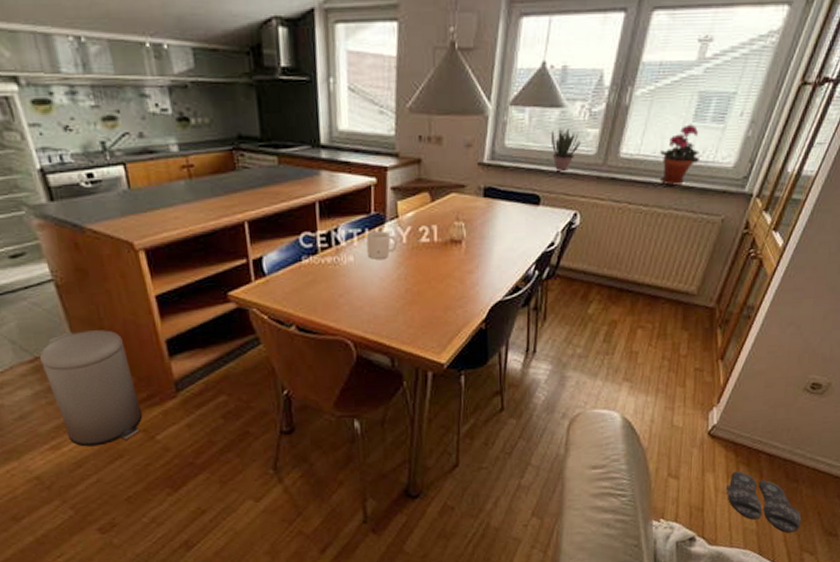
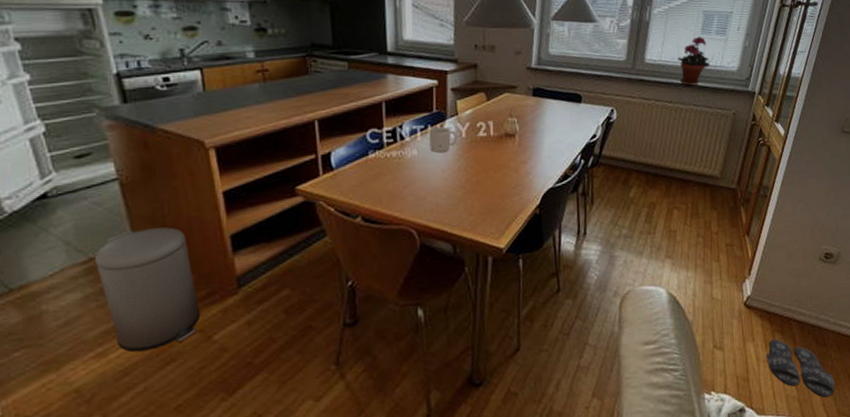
potted plant: present [550,127,582,172] -> none [587,38,613,75]

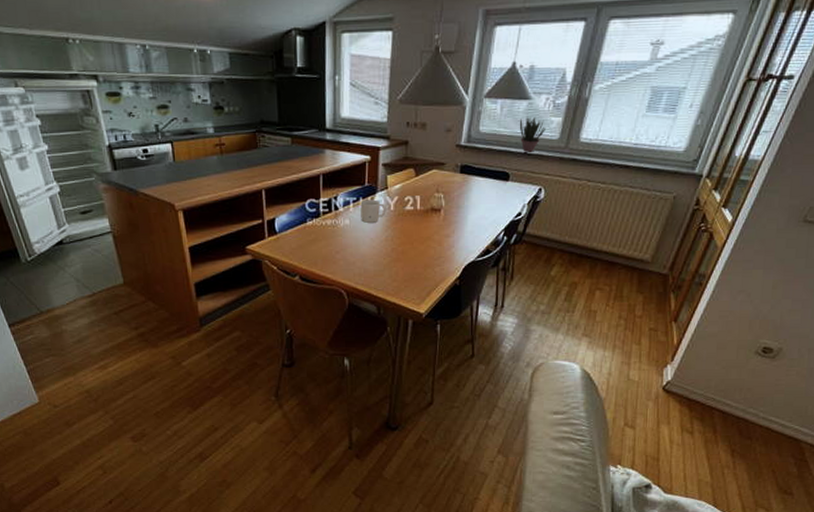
pedal bin: present [95,227,201,352] -> none [97,273,173,368]
potted plant: none [587,38,613,75] -> present [519,116,547,153]
potted plant: present [678,36,711,86] -> none [616,114,654,167]
slippers: present [766,339,835,398] -> none [681,425,756,488]

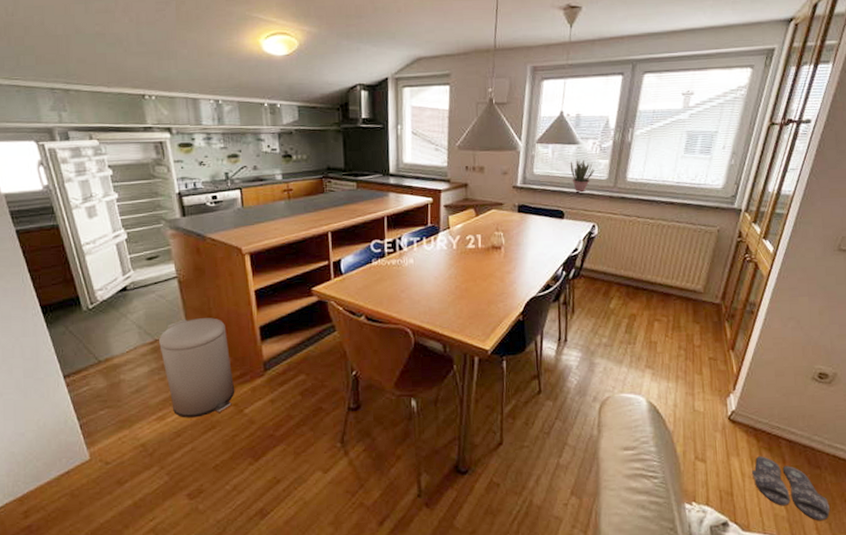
pedal bin: none [97,273,173,368] -> present [159,318,235,418]
mug: present [360,199,386,224] -> none [424,239,449,263]
slippers: none [681,425,756,488] -> present [752,456,830,521]

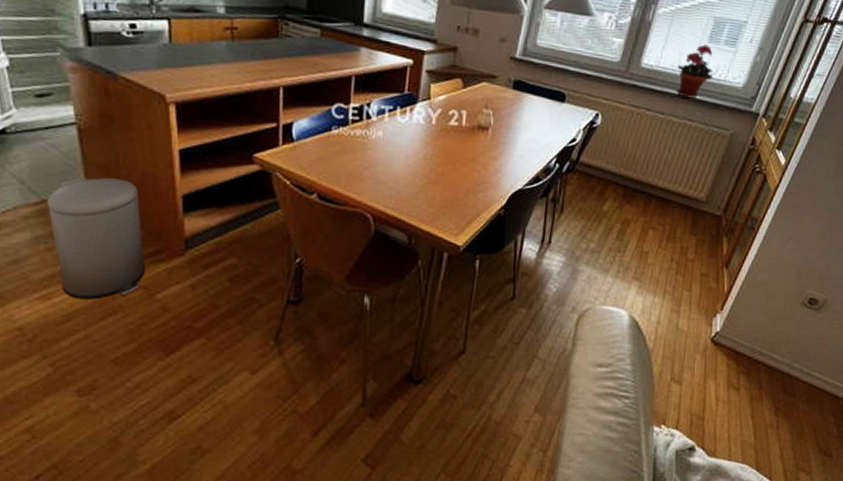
potted plant: present [570,159,596,193] -> none [579,33,608,74]
potted plant: none [660,155,694,203] -> present [676,44,714,99]
slippers: present [752,456,830,521] -> none [727,381,798,450]

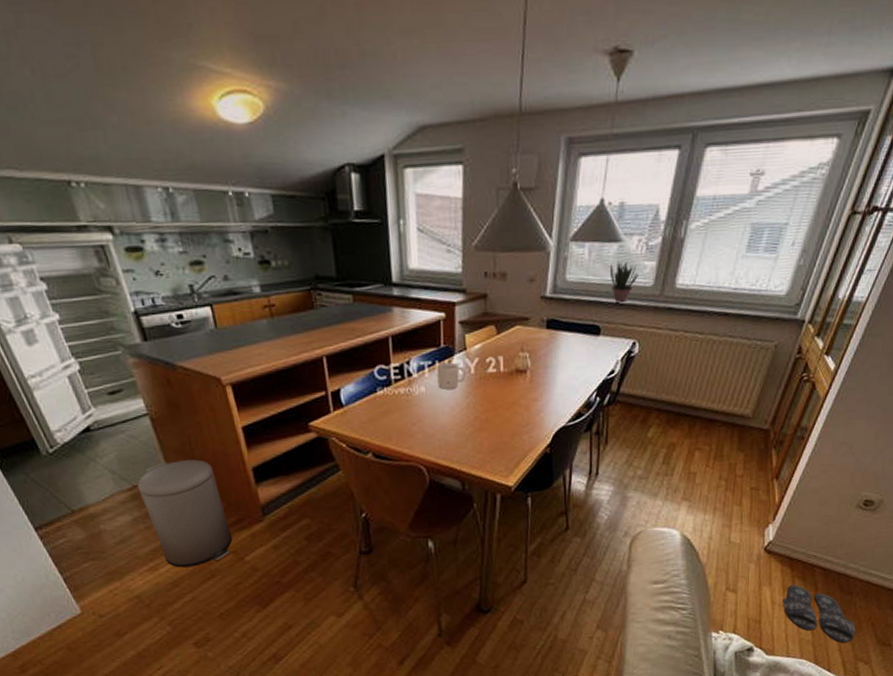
mug: none [396,109,427,138] -> present [436,362,466,390]
potted plant: none [579,33,608,74] -> present [609,261,640,303]
potted plant: present [676,44,714,99] -> none [714,254,754,314]
slippers: none [727,381,798,450] -> present [783,585,856,643]

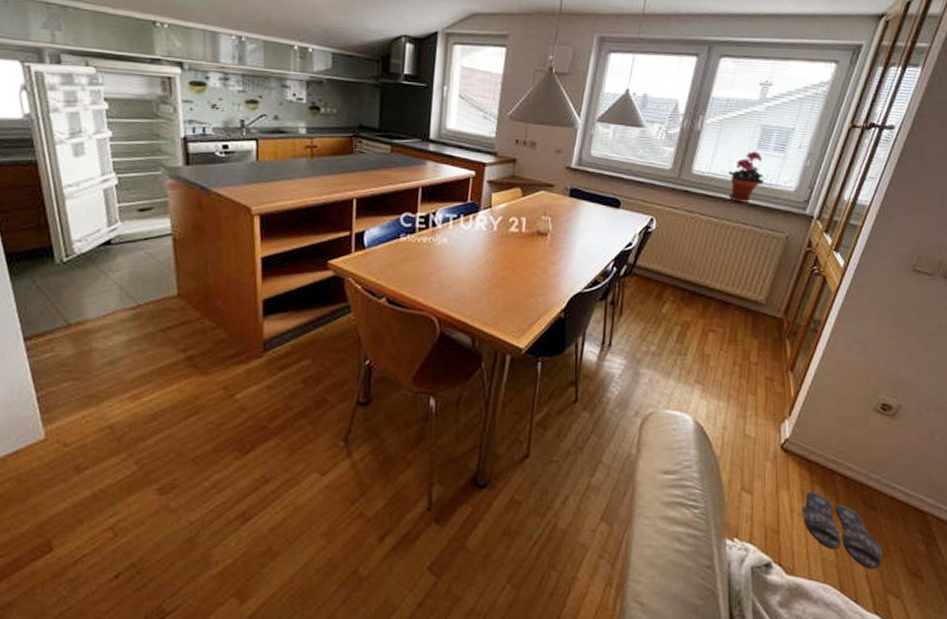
pedal bin: present [137,459,233,568] -> none [142,283,227,399]
mug: present [436,362,466,390] -> none [460,217,489,244]
potted plant: present [609,261,640,303] -> none [631,143,659,182]
potted plant: none [714,254,754,314] -> present [728,151,765,203]

